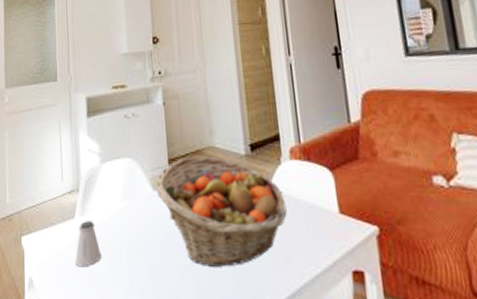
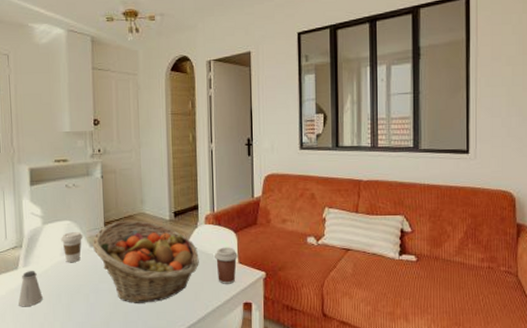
coffee cup: none [120,171,145,210] -> present [61,231,83,262]
coffee cup: none [306,190,338,243] -> present [215,247,238,284]

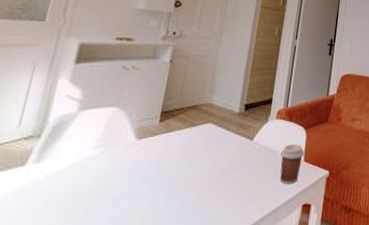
saltshaker: present [18,271,43,307] -> none [11,168,53,218]
coffee cup: present [61,231,83,262] -> none [98,120,131,157]
fruit basket: present [92,220,199,303] -> none [139,111,264,208]

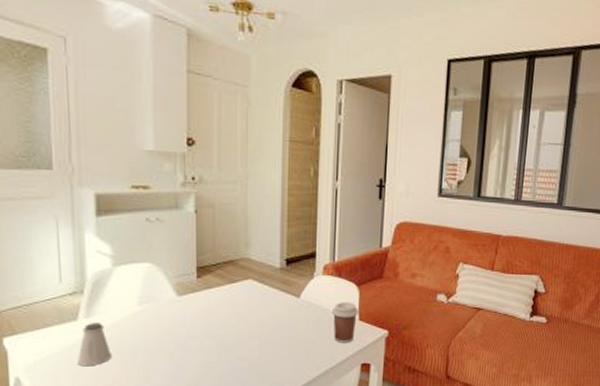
saltshaker: none [11,168,53,218] -> present [78,323,112,367]

